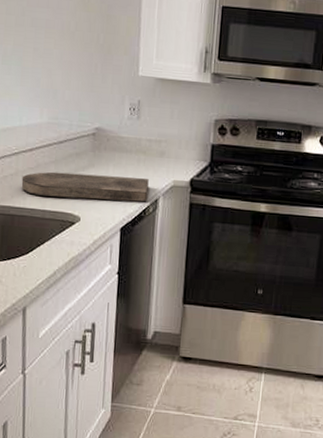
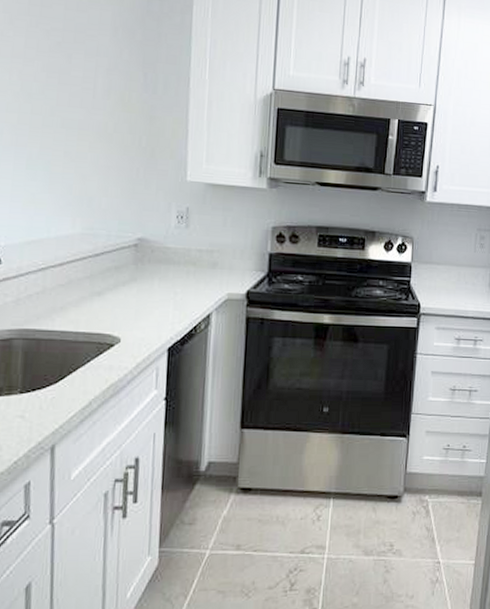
cutting board: present [21,172,149,202] -> none [49,288,200,319]

